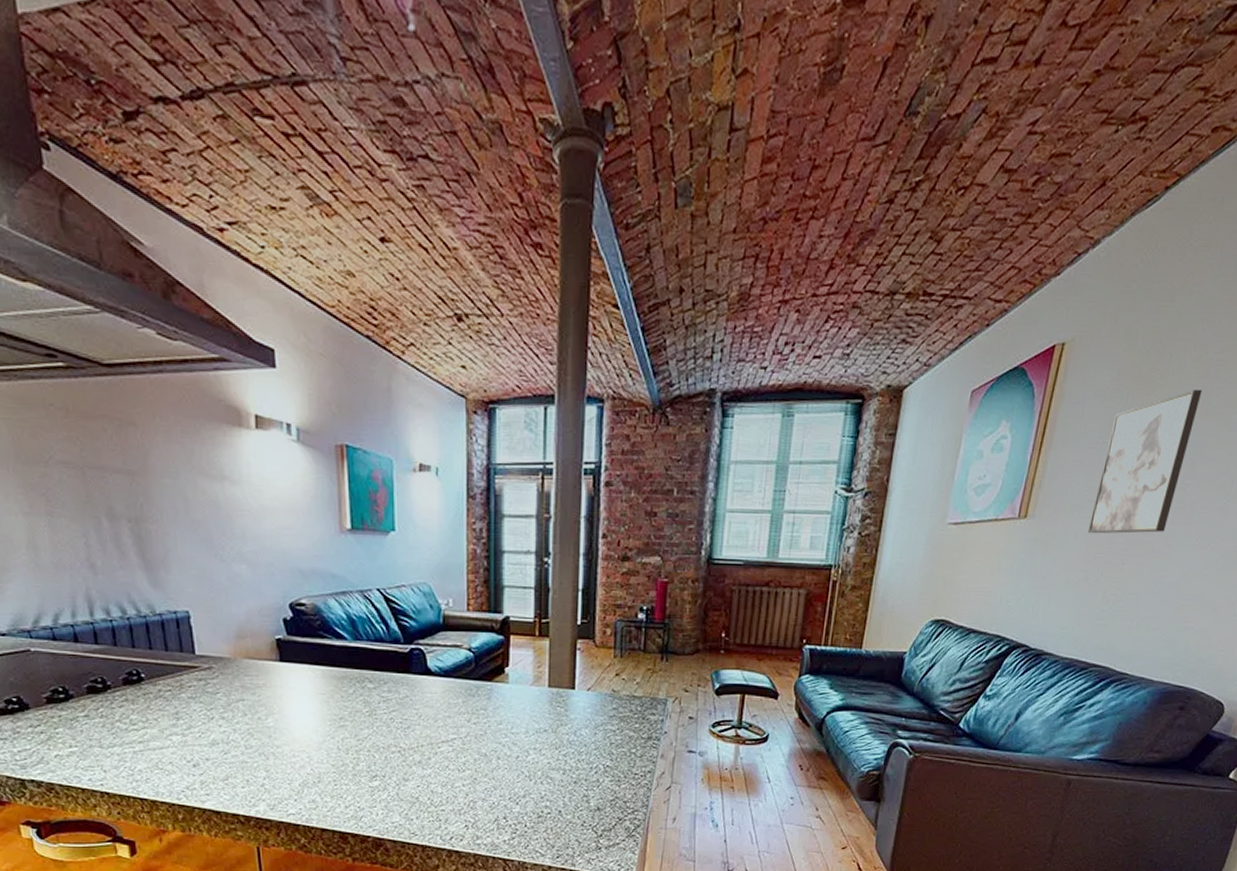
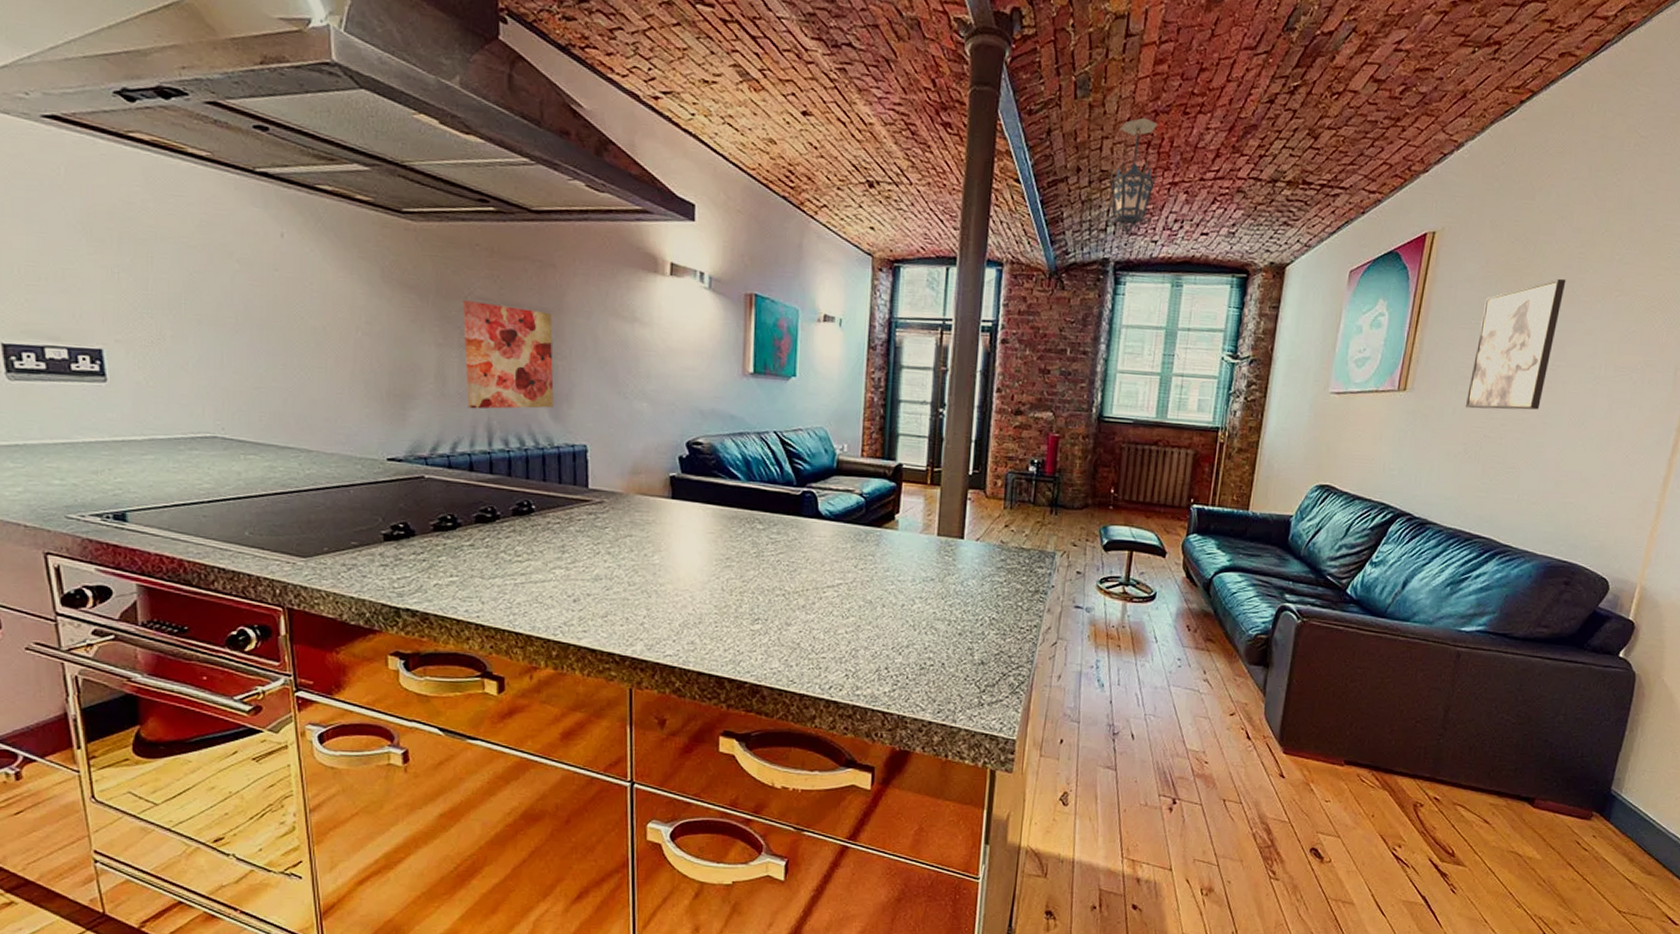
wall art: none [44,466,151,579] -> present [462,301,554,410]
hanging lantern: none [713,226,768,363] -> present [1107,117,1159,236]

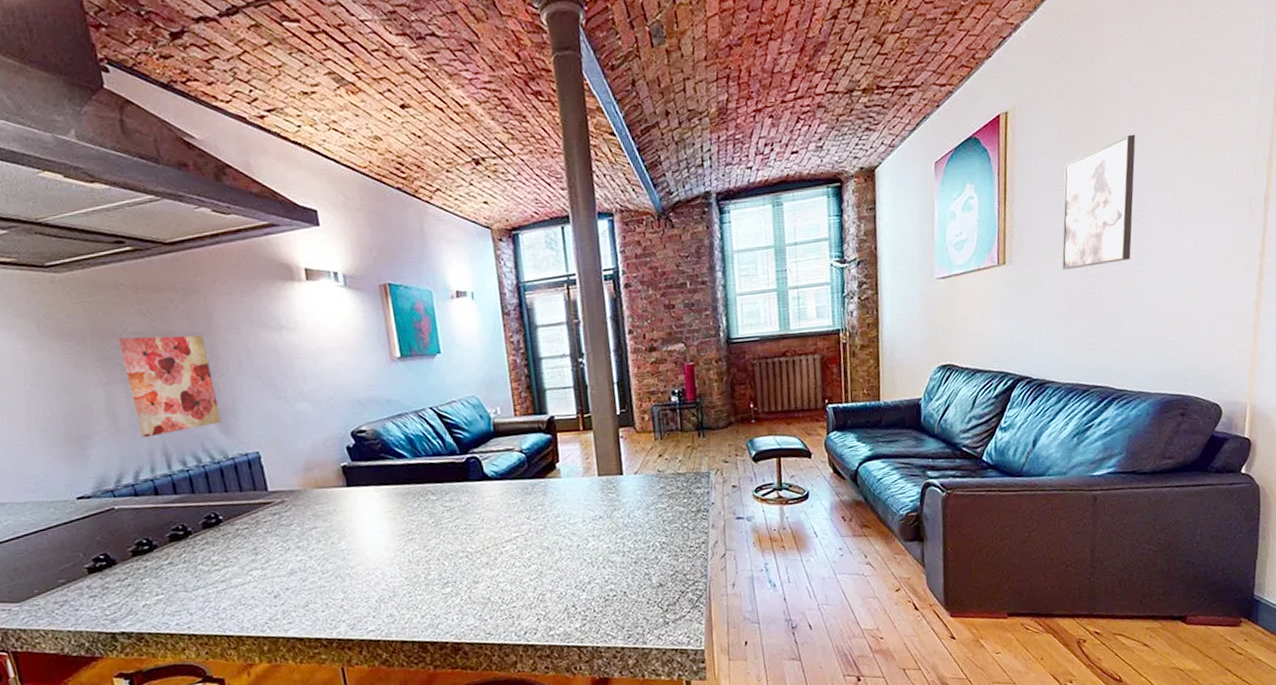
hanging lantern: present [1107,117,1159,236] -> none [697,53,742,167]

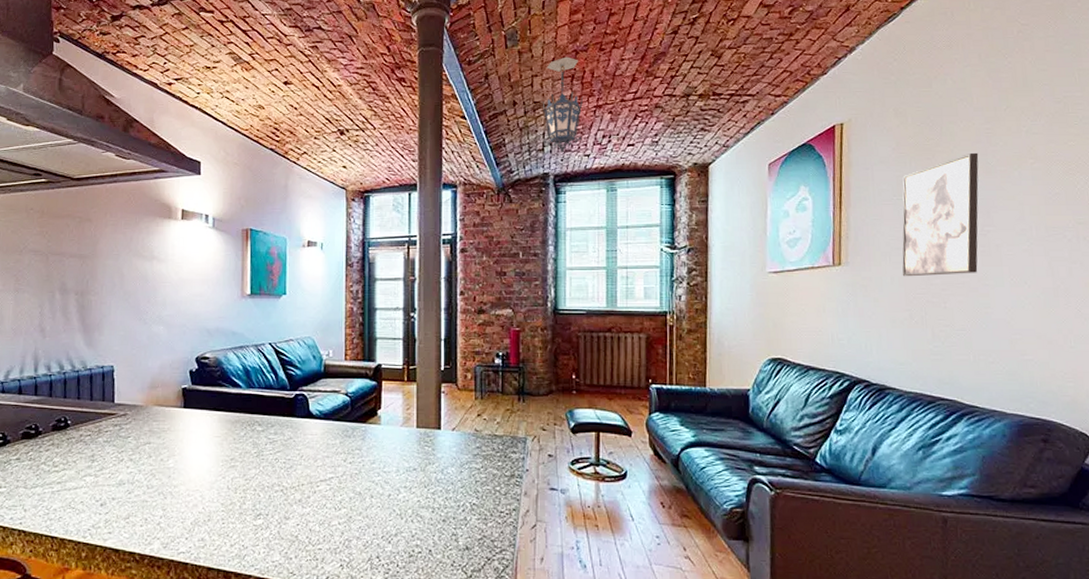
wall art: present [118,335,221,438] -> none [18,254,88,342]
hanging lantern: none [697,53,742,167] -> present [542,56,584,153]

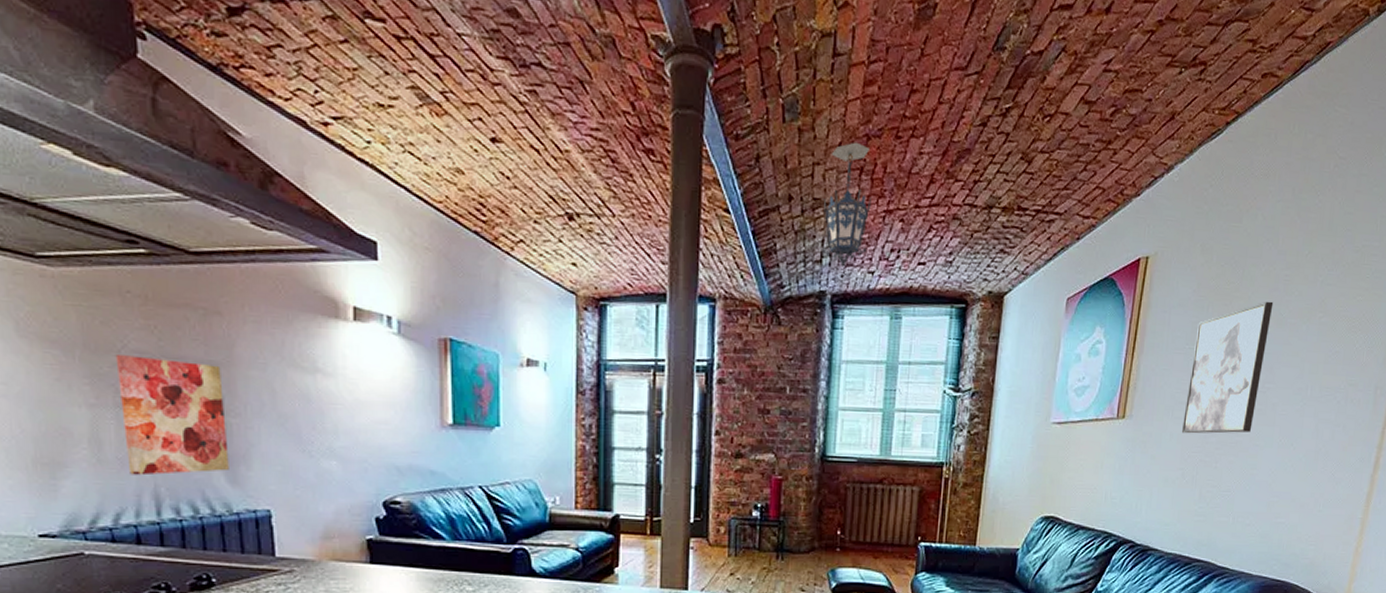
wall art: none [18,254,88,342] -> present [115,355,229,476]

